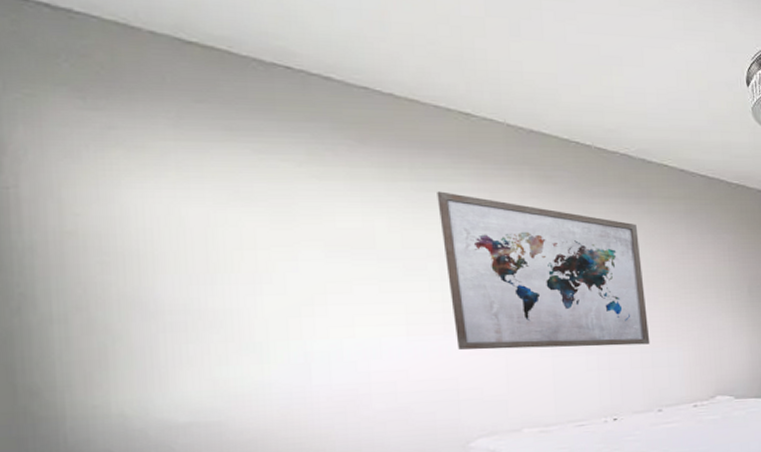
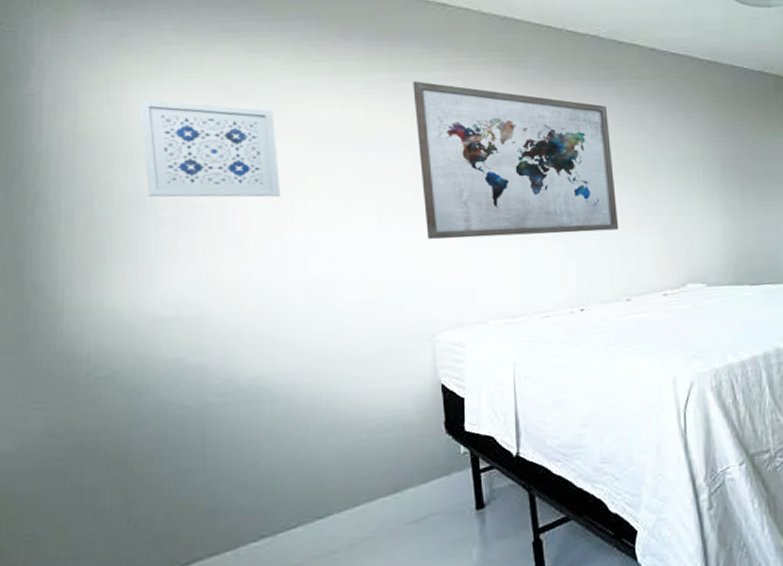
wall art: none [135,198,301,304] -> present [140,99,281,197]

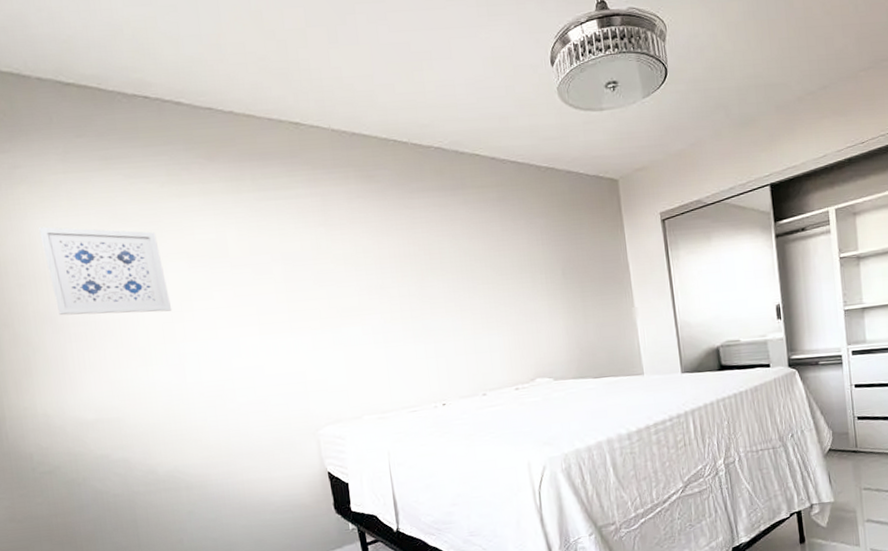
wall art: present [413,81,619,239] -> none [276,199,472,345]

